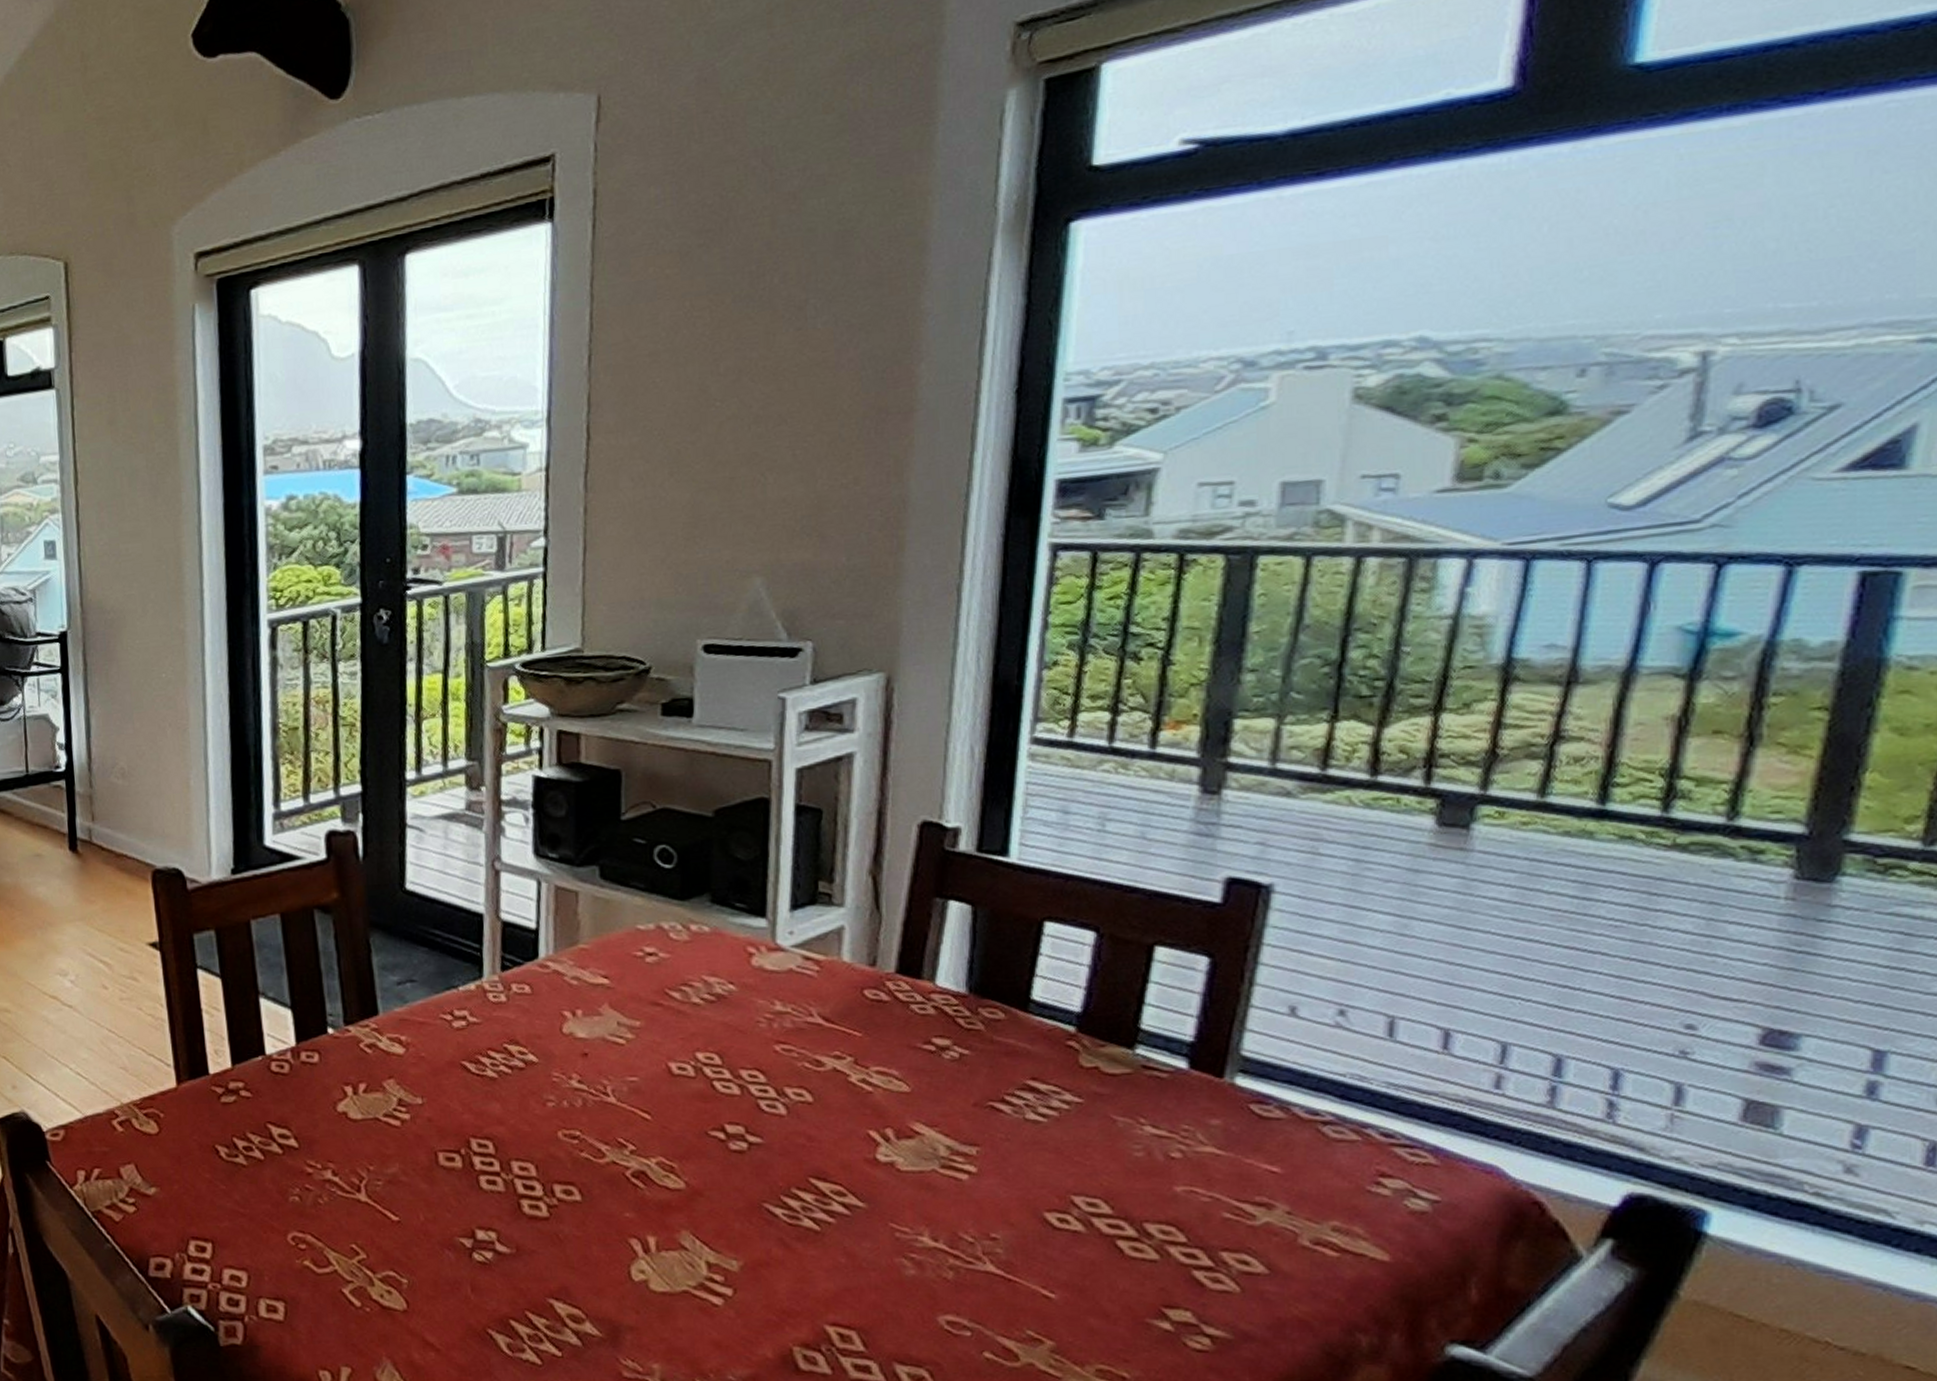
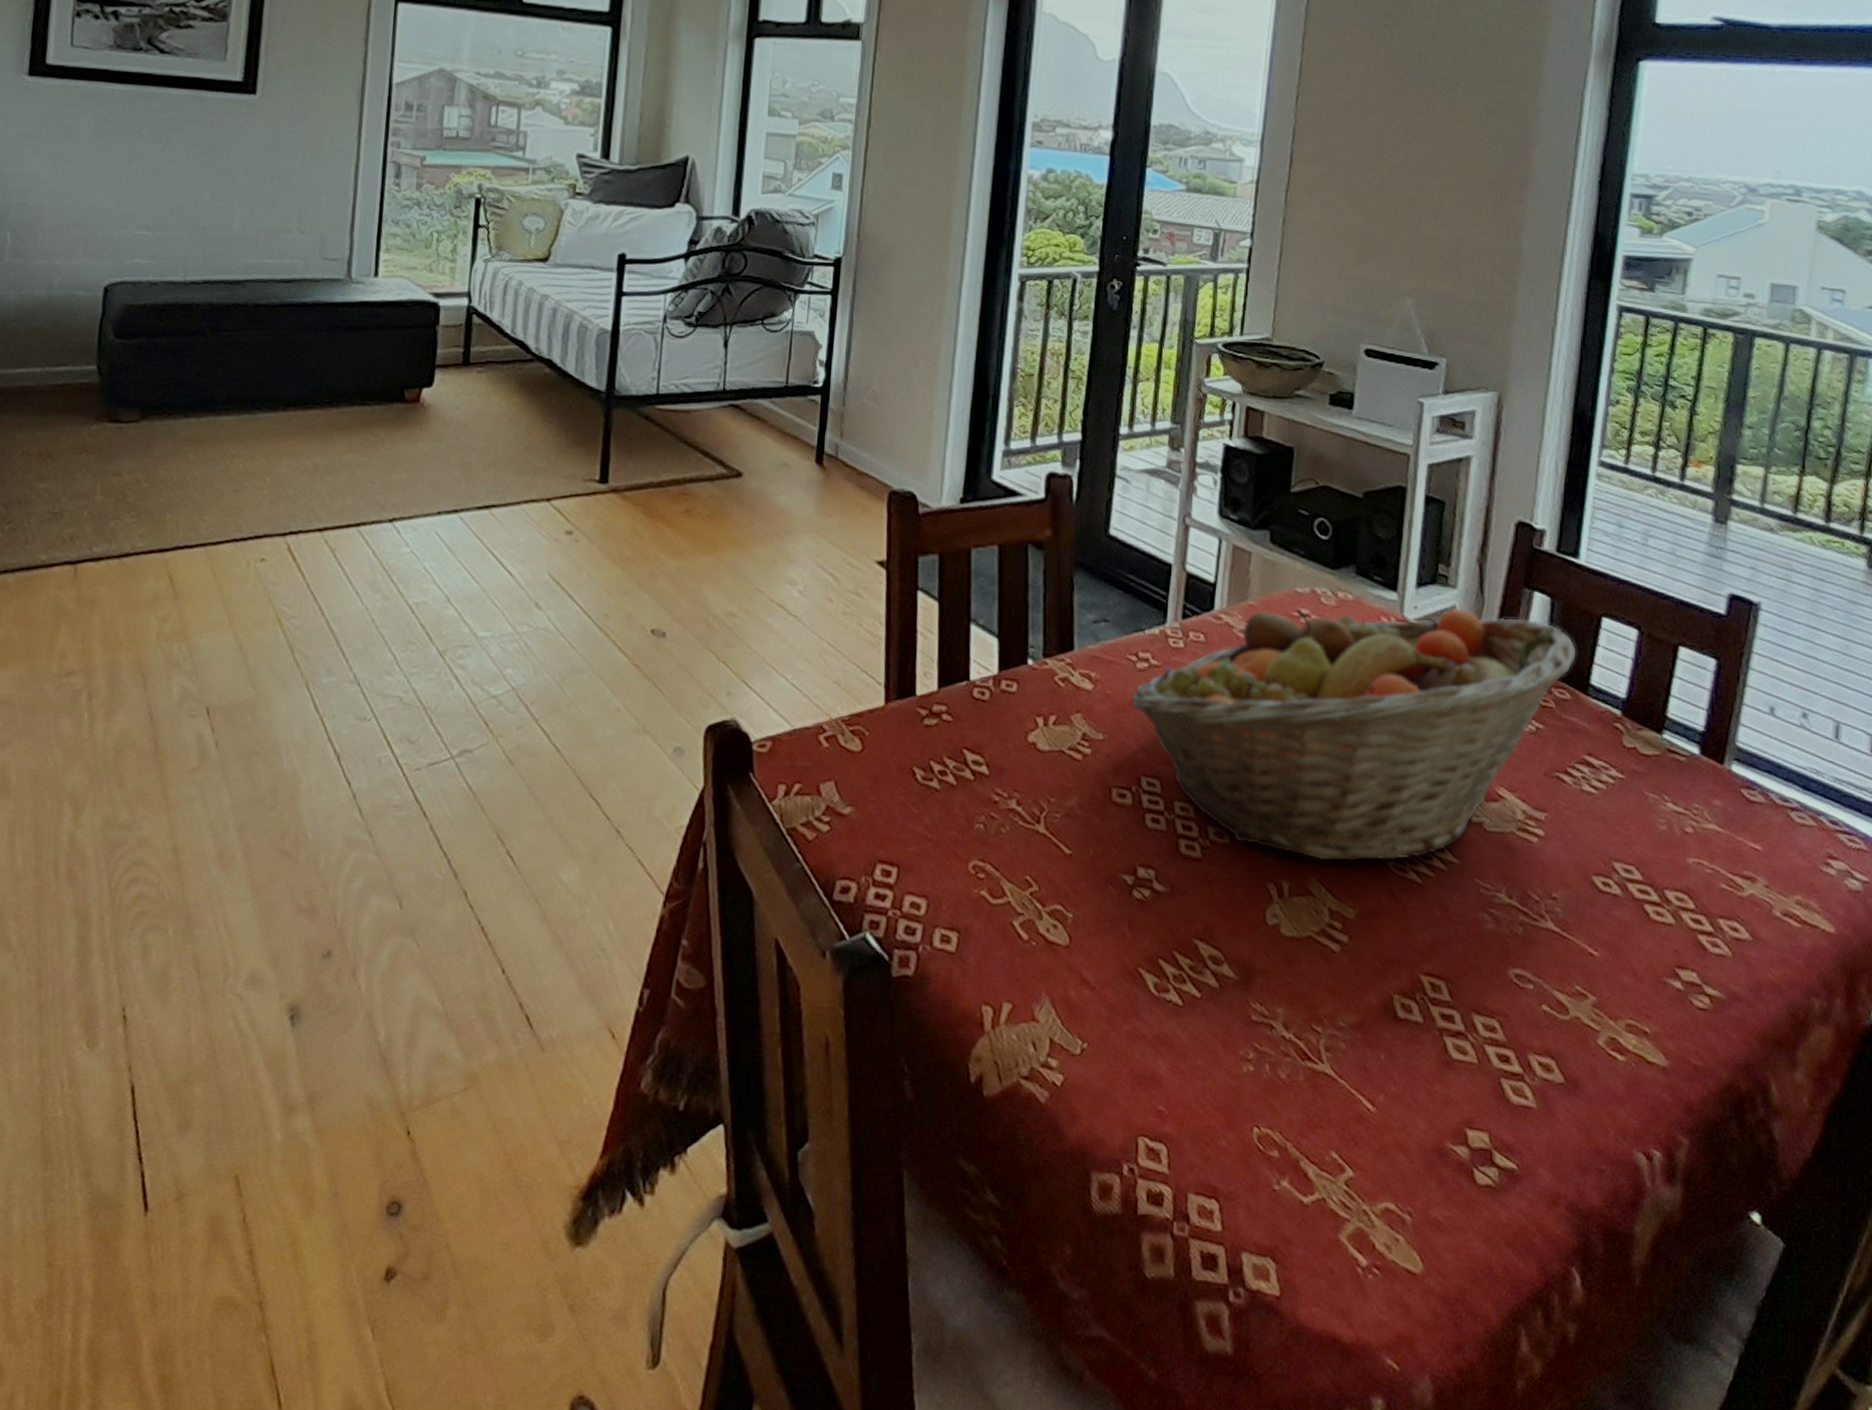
fruit basket: none [451,928,1010,1213] -> present [1132,608,1576,862]

